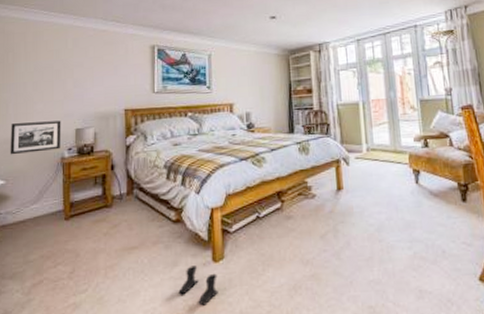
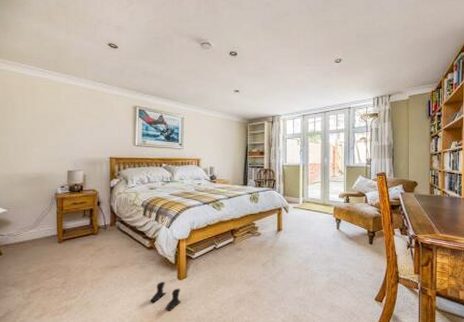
picture frame: present [10,120,61,155] -> none [10,163,55,189]

